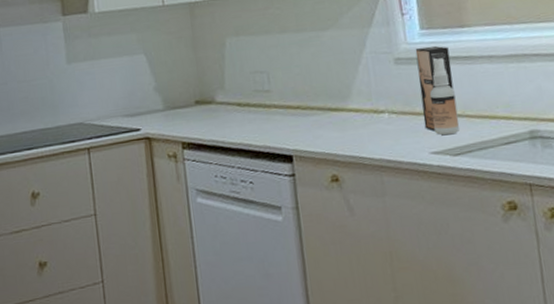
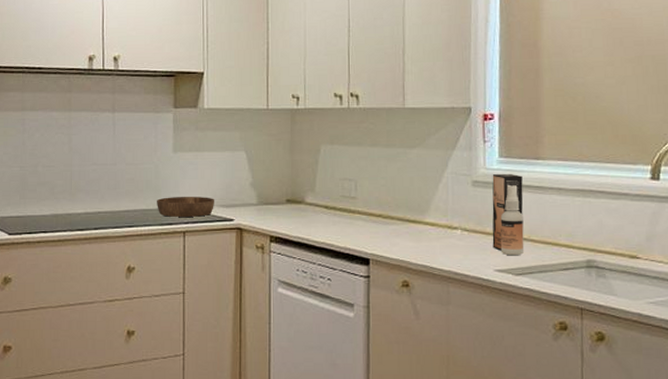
wooden bowl: none [55,107,118,134] -> present [157,197,214,217]

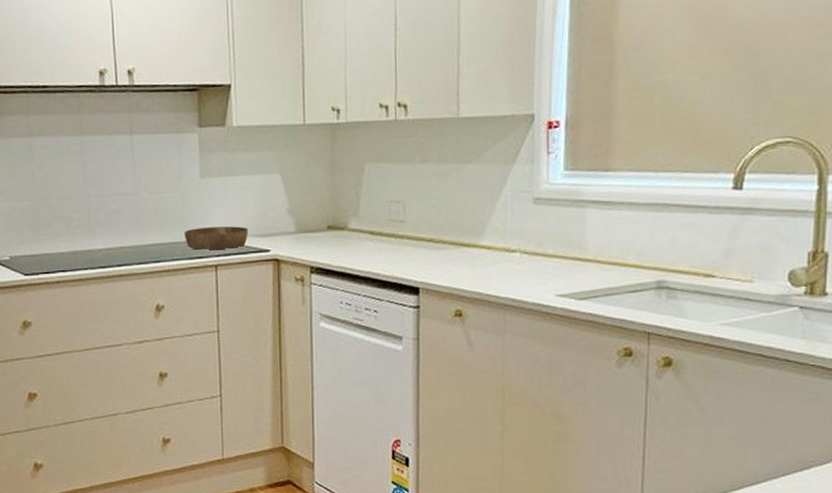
spray bottle: present [492,174,525,256] -> none [554,189,590,279]

